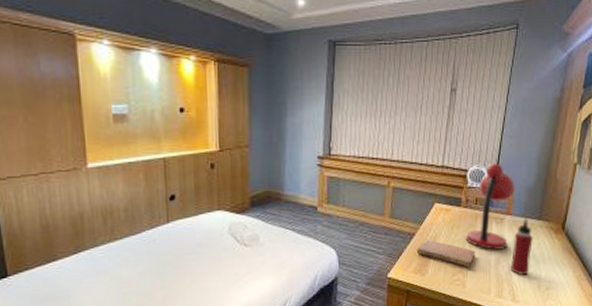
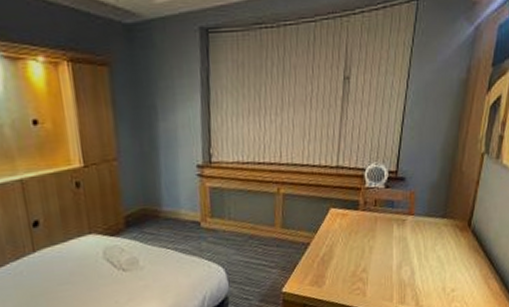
notebook: present [417,239,476,268] -> none [313,247,376,275]
desk lamp: present [465,162,516,250] -> none [364,158,418,254]
water bottle: present [510,218,533,276] -> none [413,217,437,280]

